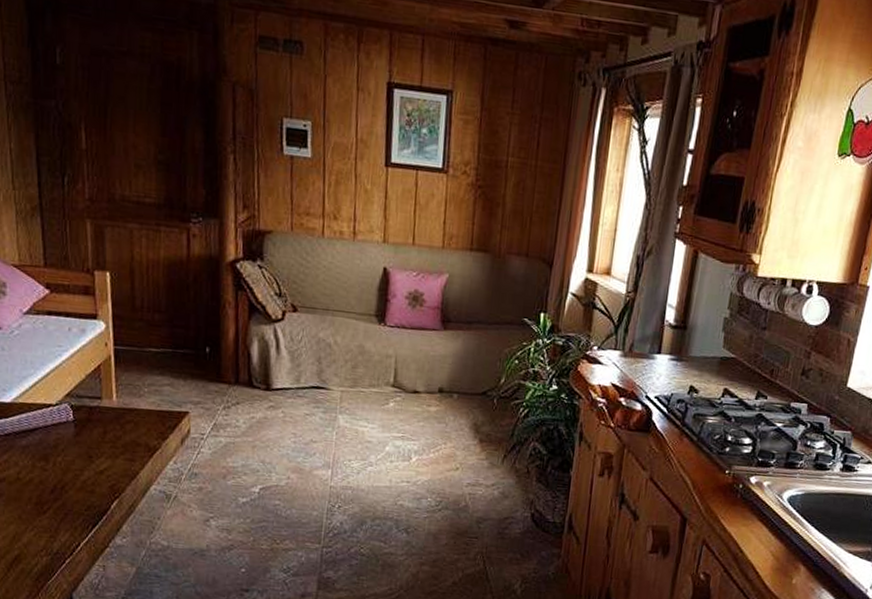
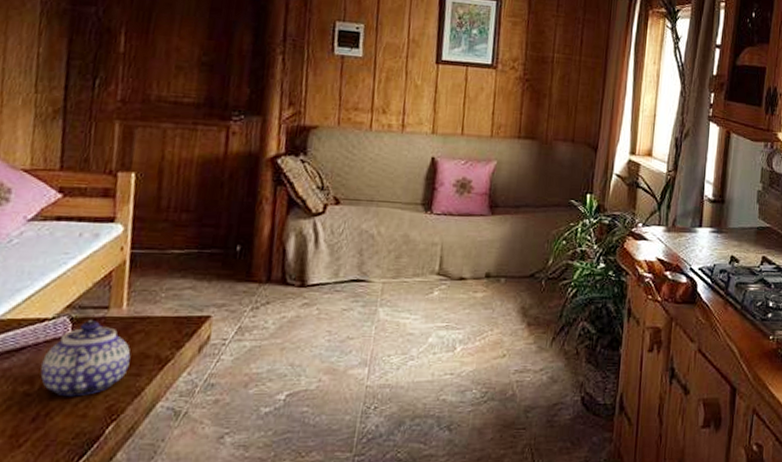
teapot: none [52,408,124,475] -> present [40,320,131,397]

